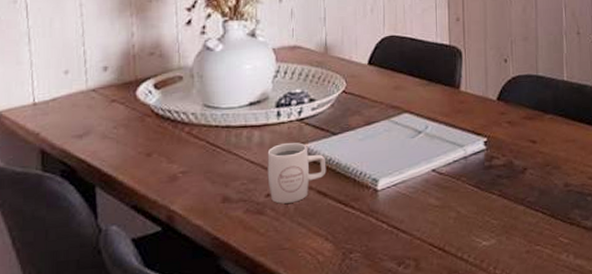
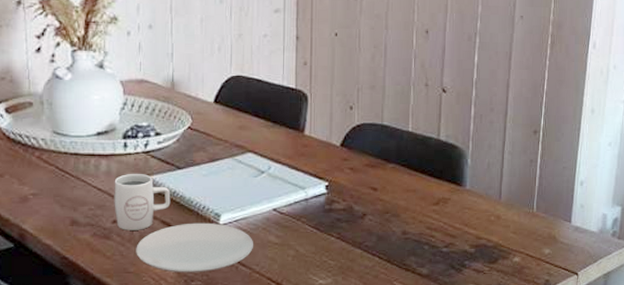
plate: none [291,189,414,246] -> present [136,222,254,274]

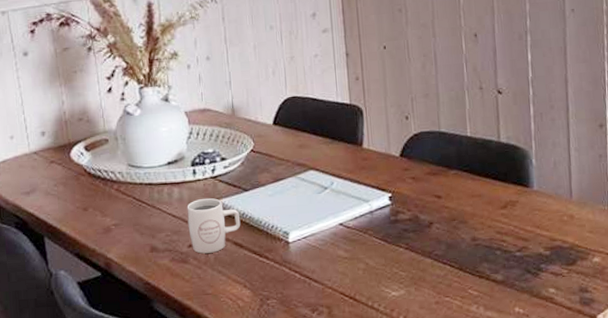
plate: present [136,222,254,274] -> none [212,241,324,293]

